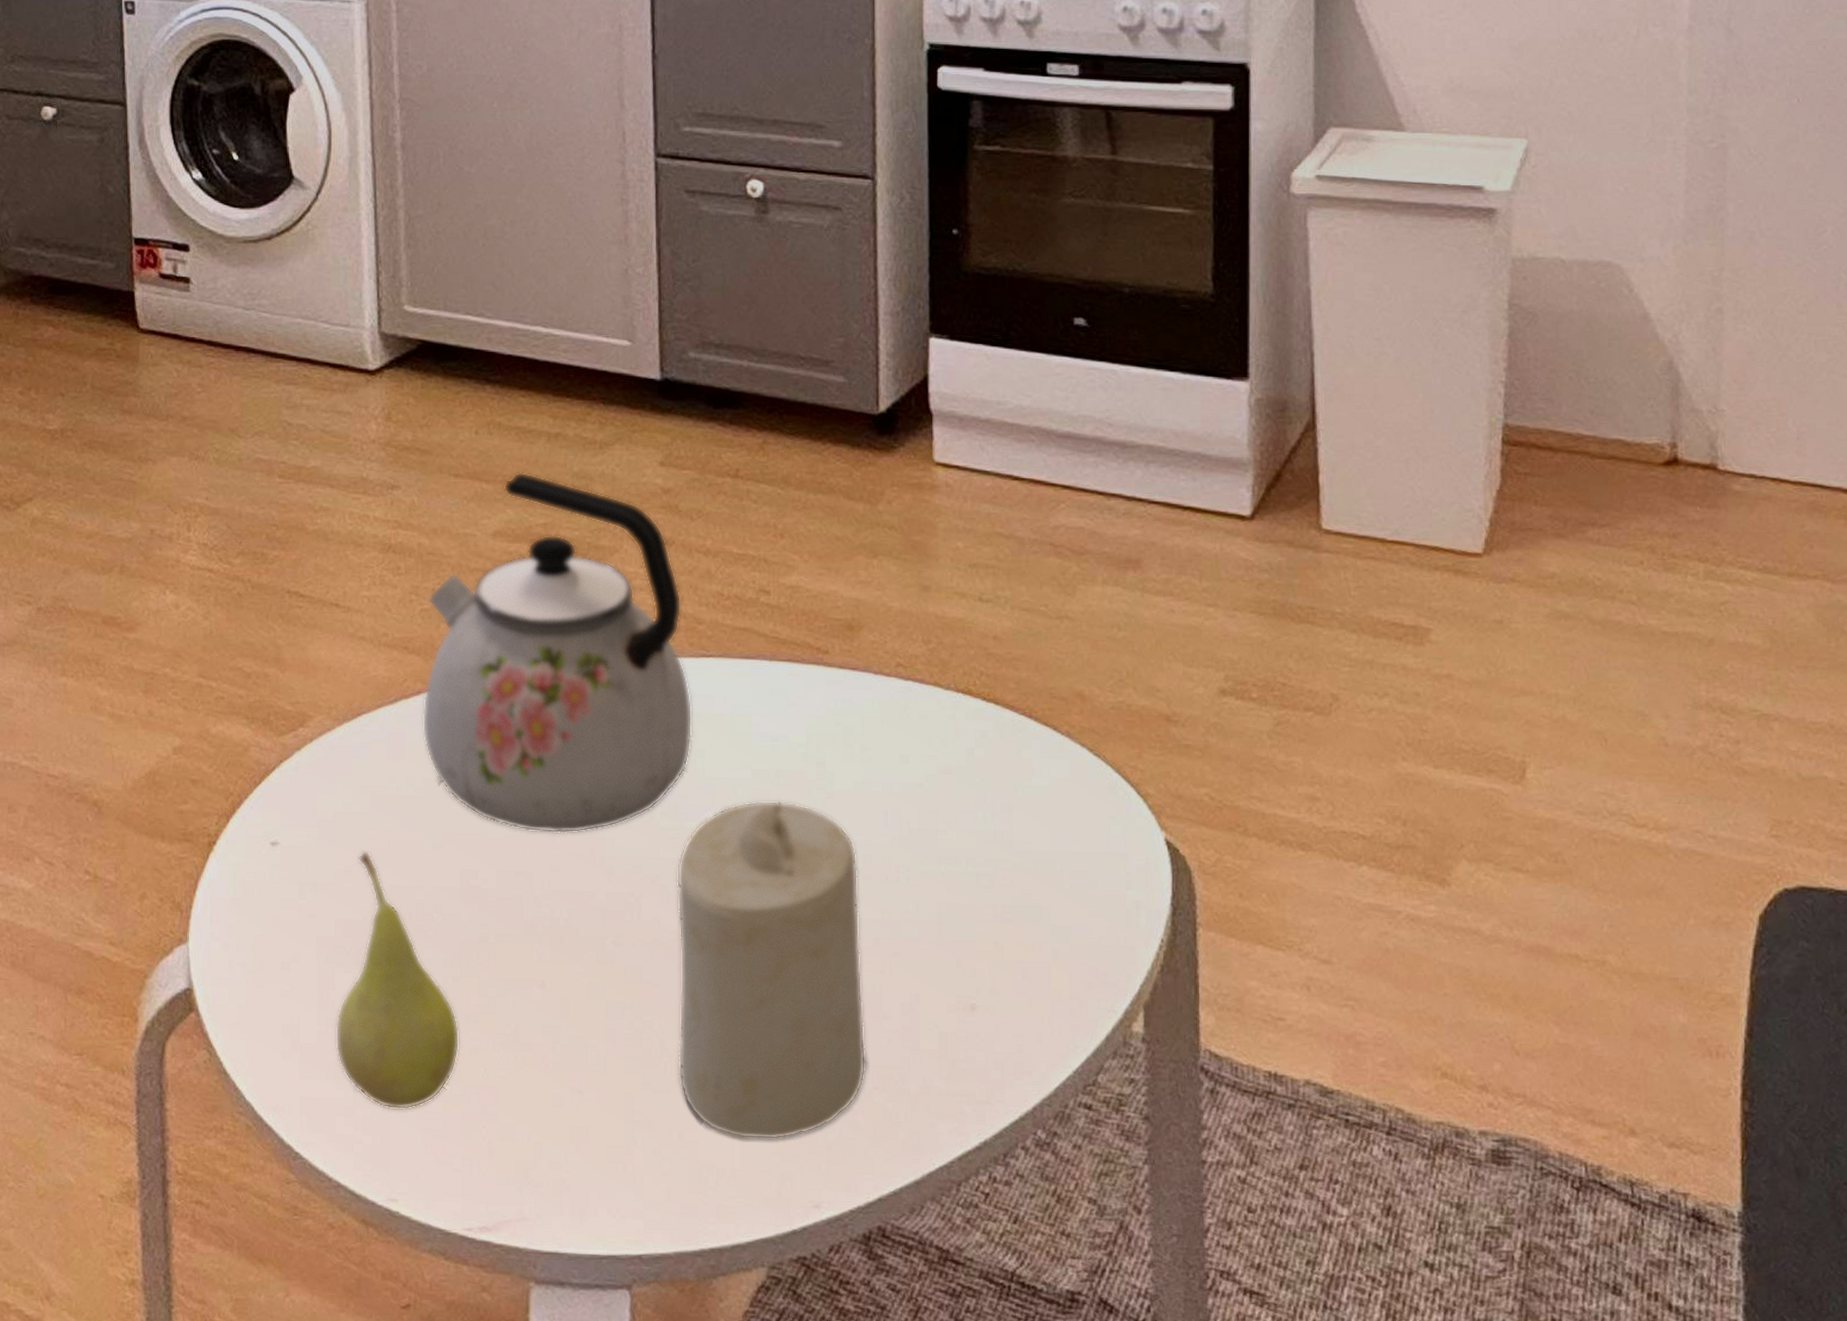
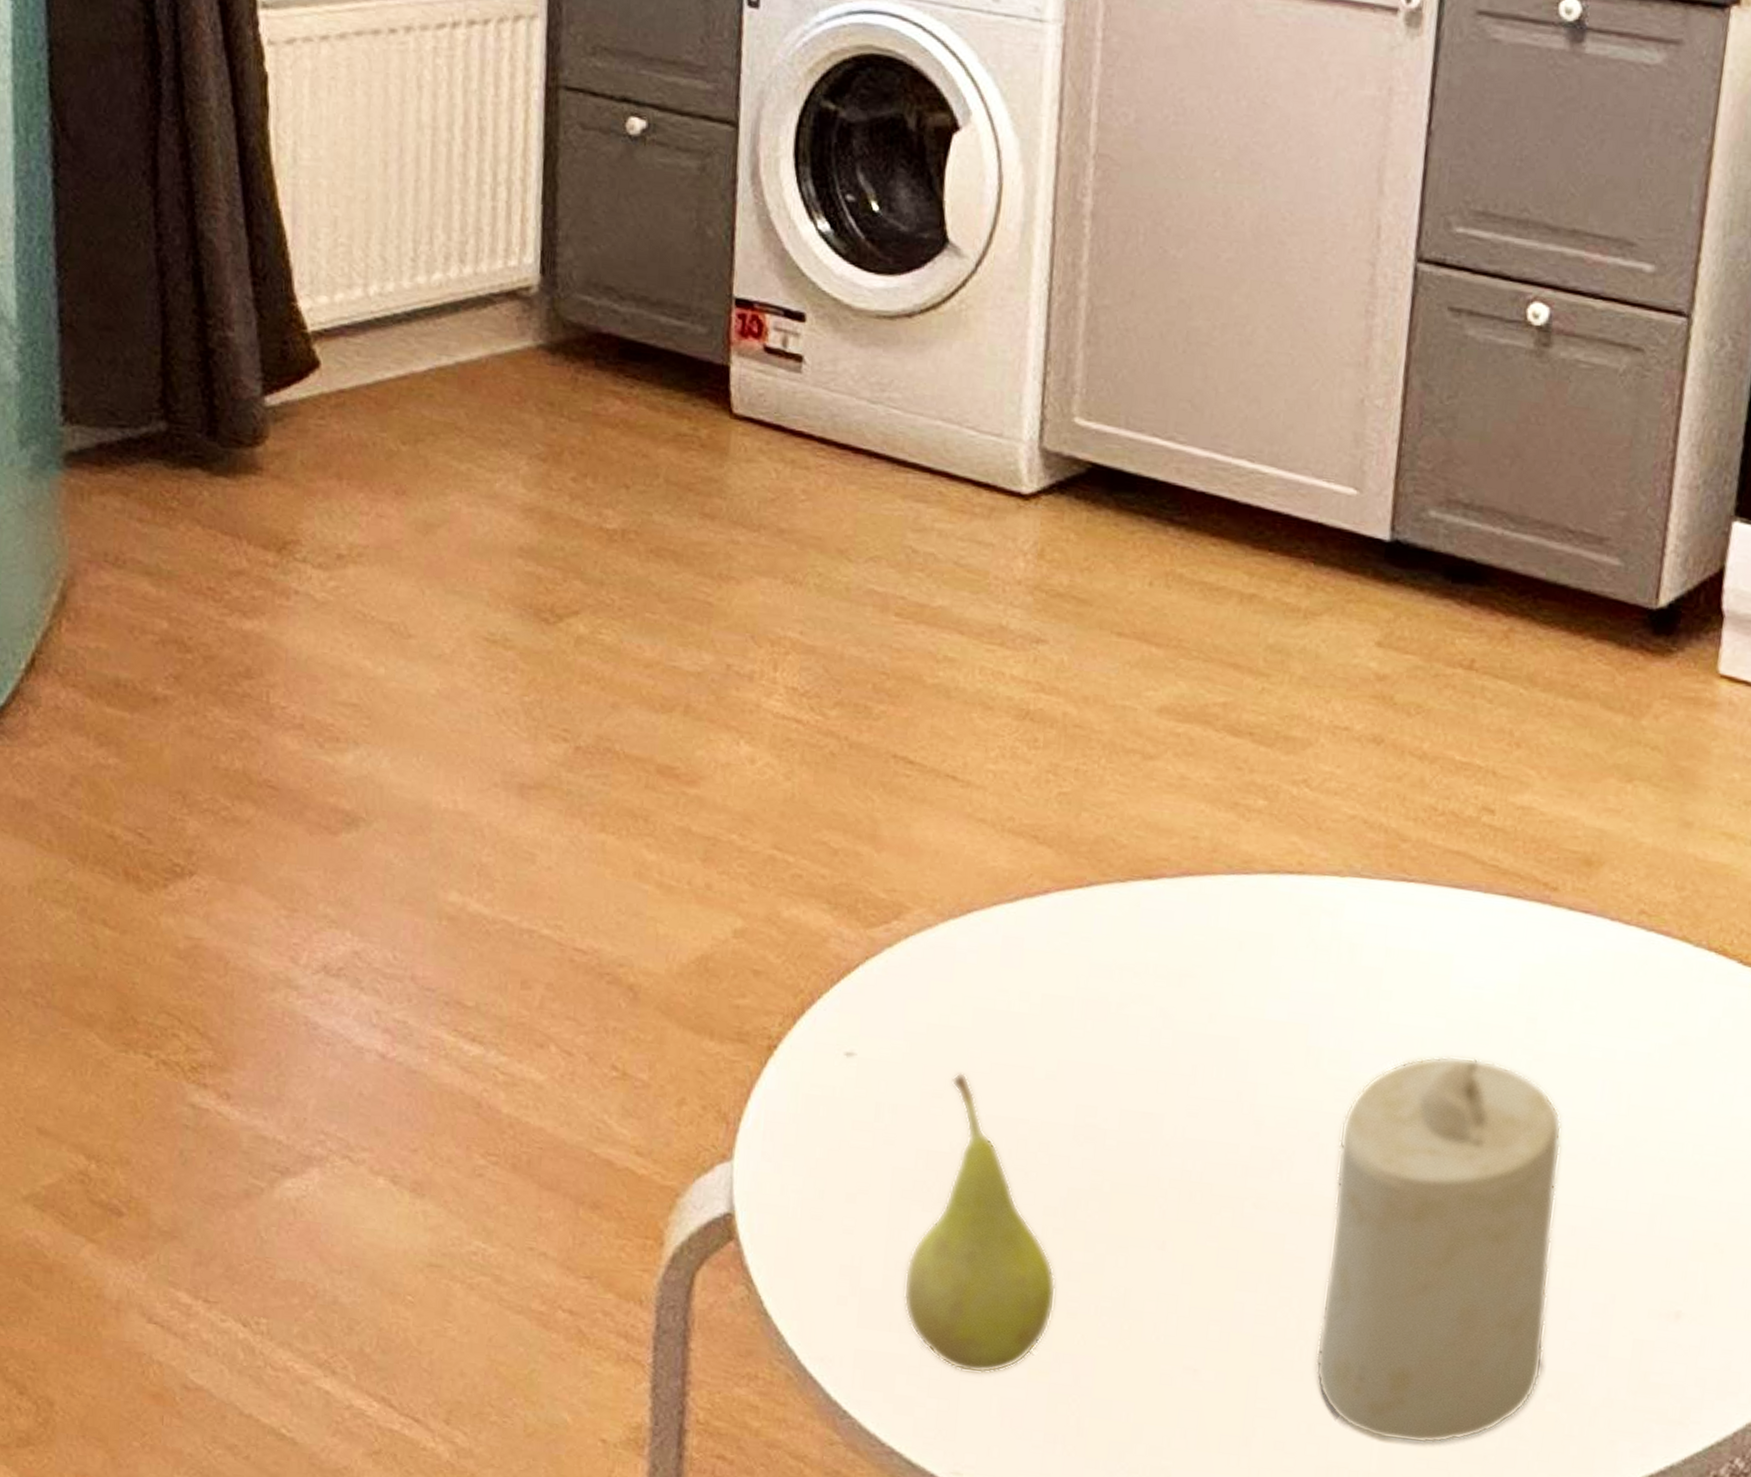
kettle: present [422,472,693,834] -> none [1046,637,1385,1075]

